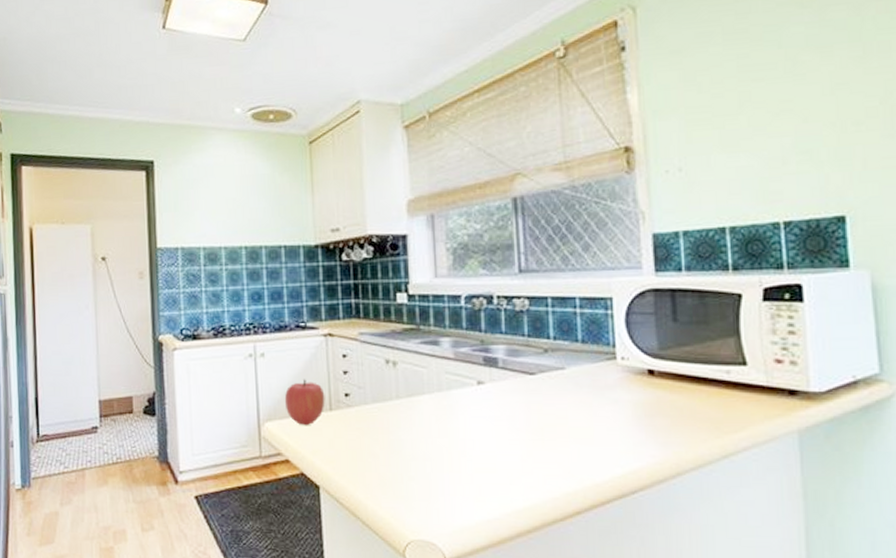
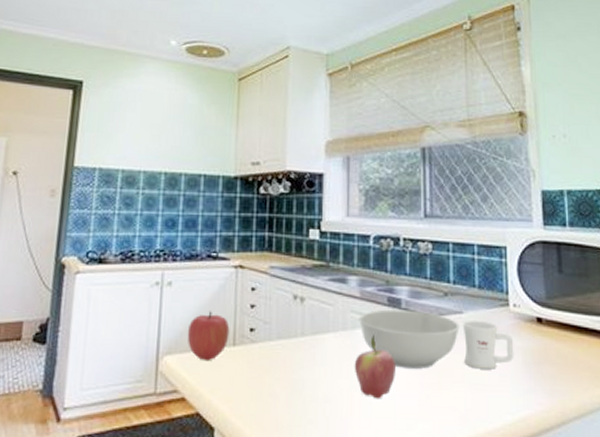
fruit: none [452,391,495,456] -> present [354,331,395,399]
bowl: none [454,368,562,426] -> present [359,309,460,369]
mug: none [565,375,623,424] -> present [462,319,514,369]

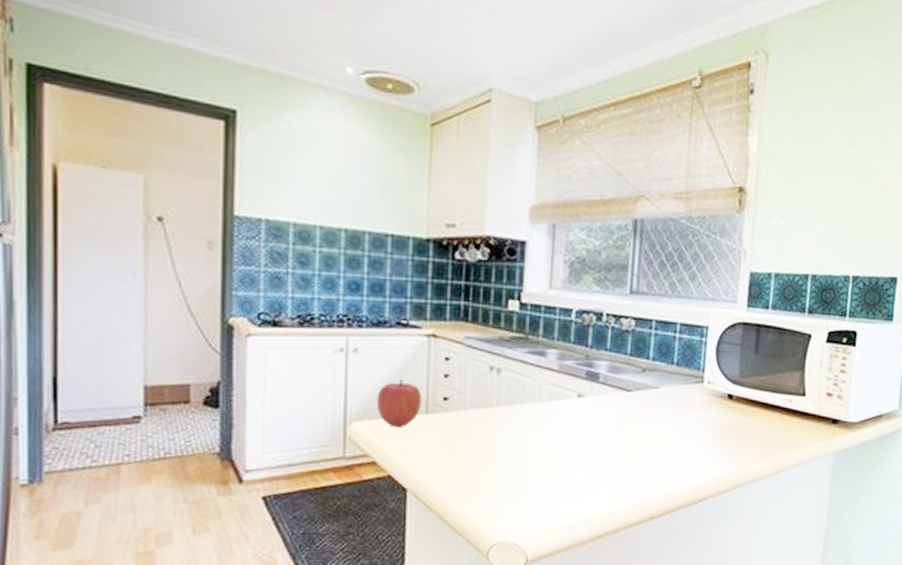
fruit: present [354,331,395,399] -> none [548,403,590,465]
bowl: present [359,309,460,369] -> none [556,382,655,438]
mug: present [462,319,514,369] -> none [655,394,704,440]

